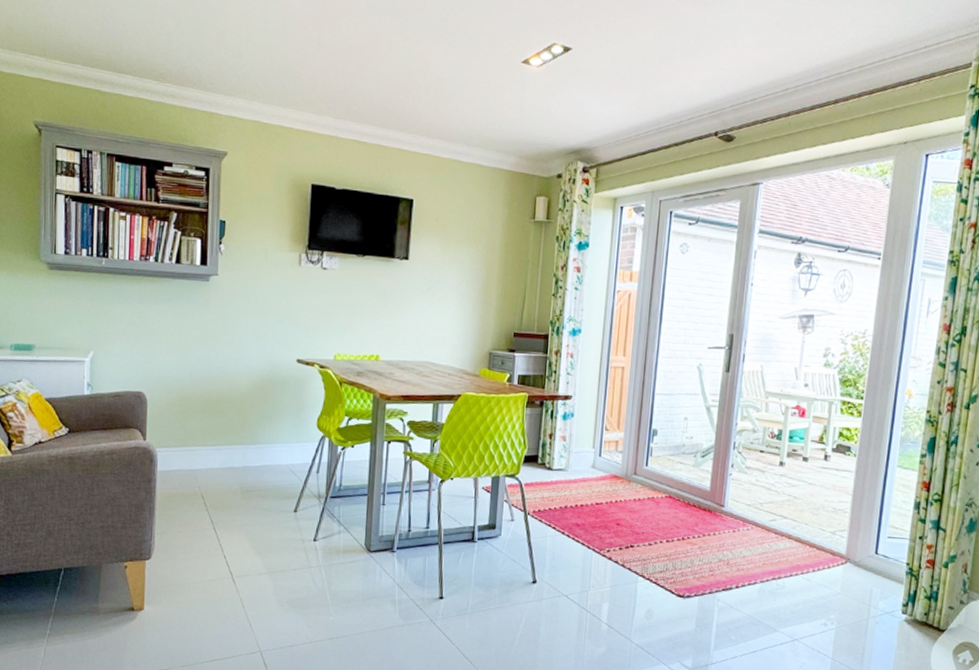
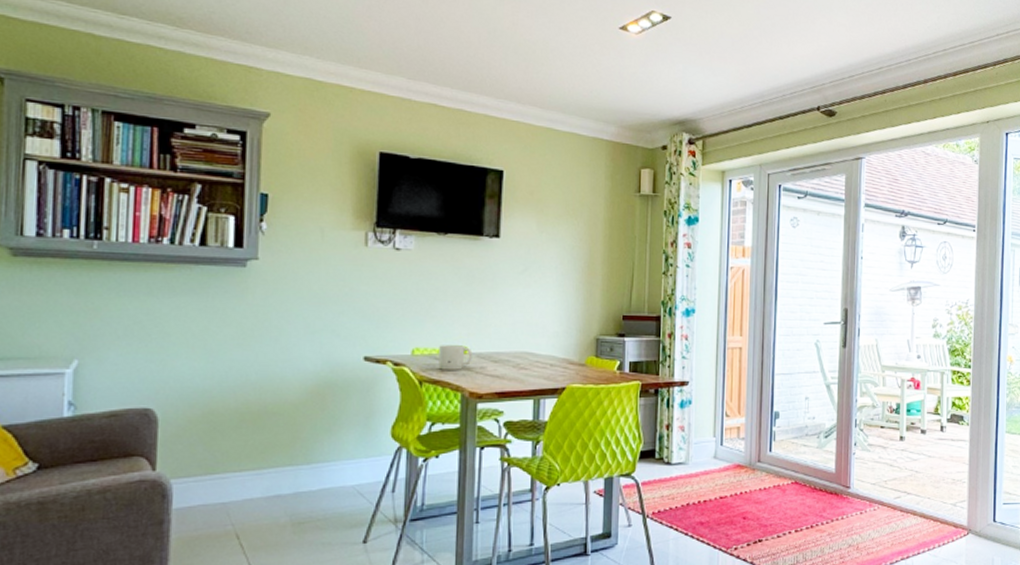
mug: none [355,352,384,375] -> present [438,345,473,370]

